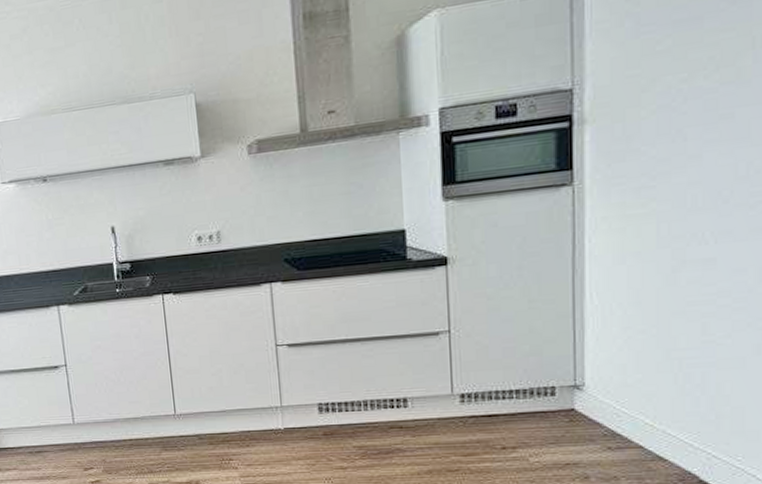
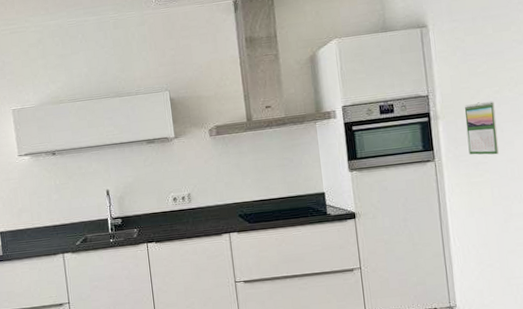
calendar: none [627,94,678,176] -> present [464,100,499,155]

